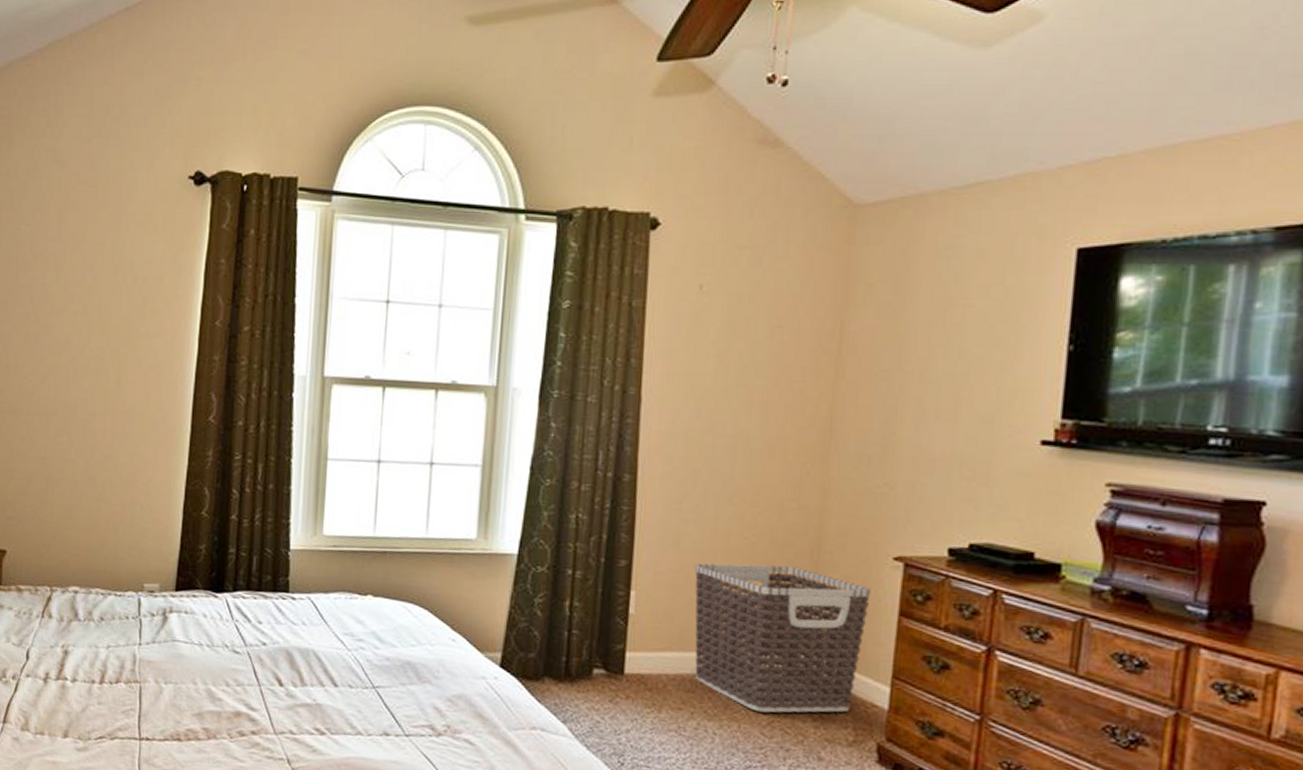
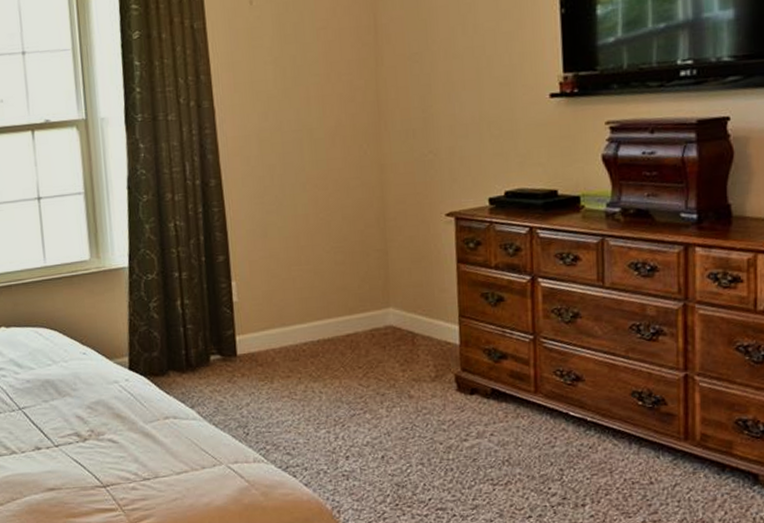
clothes hamper: present [694,563,871,713] -> none [282,236,432,367]

